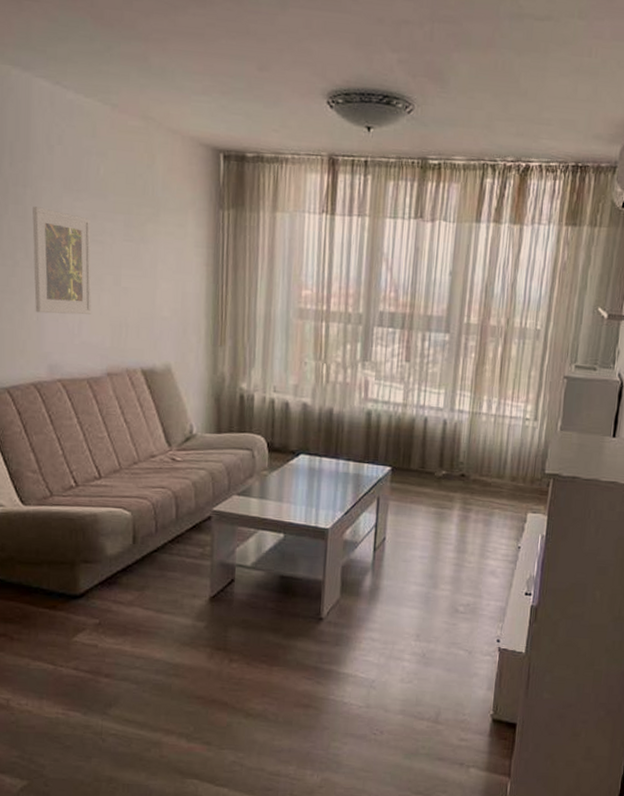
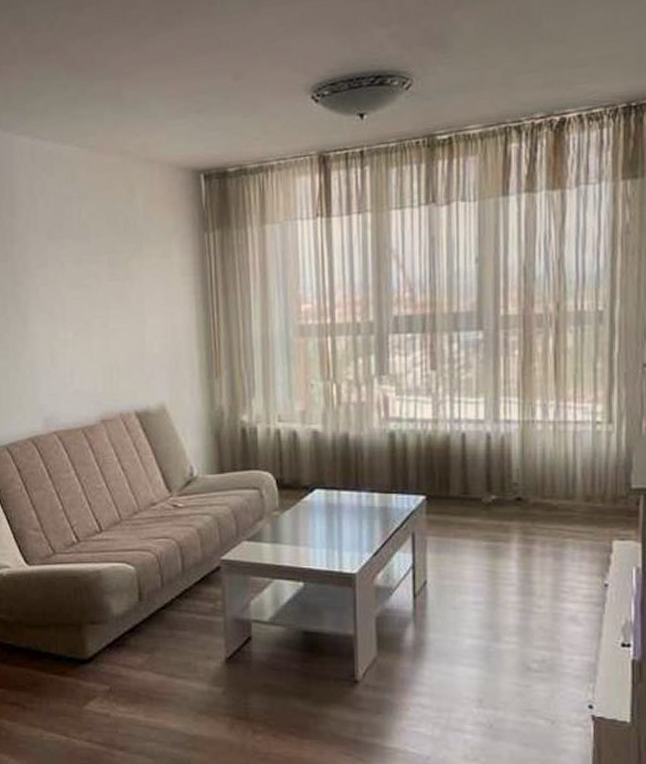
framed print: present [32,206,92,315] -> none [21,260,83,366]

